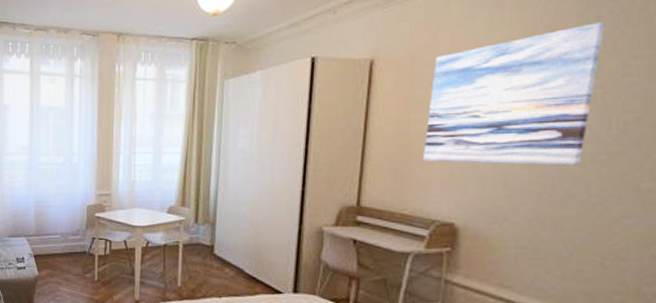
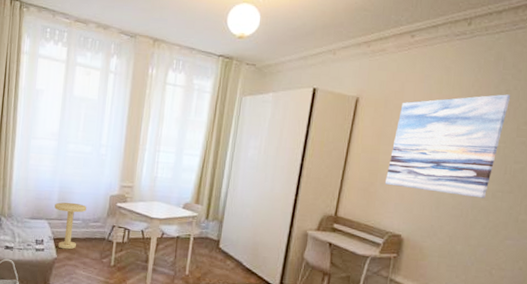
side table: none [32,216,64,266] -> present [54,202,87,250]

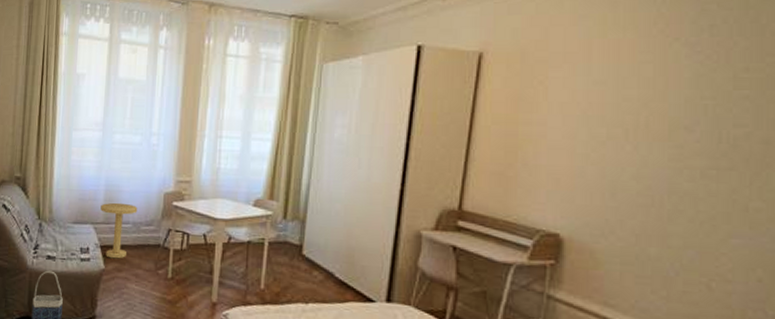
wall art: present [385,94,511,199] -> none [530,31,719,180]

